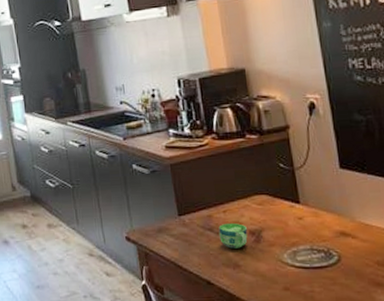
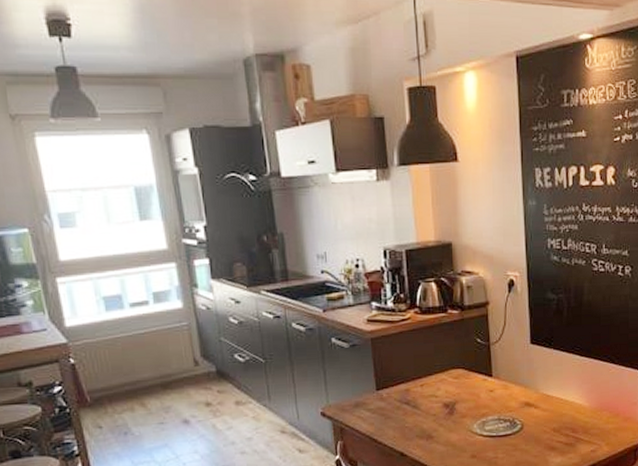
cup: present [218,222,248,249] -> none [415,396,442,421]

